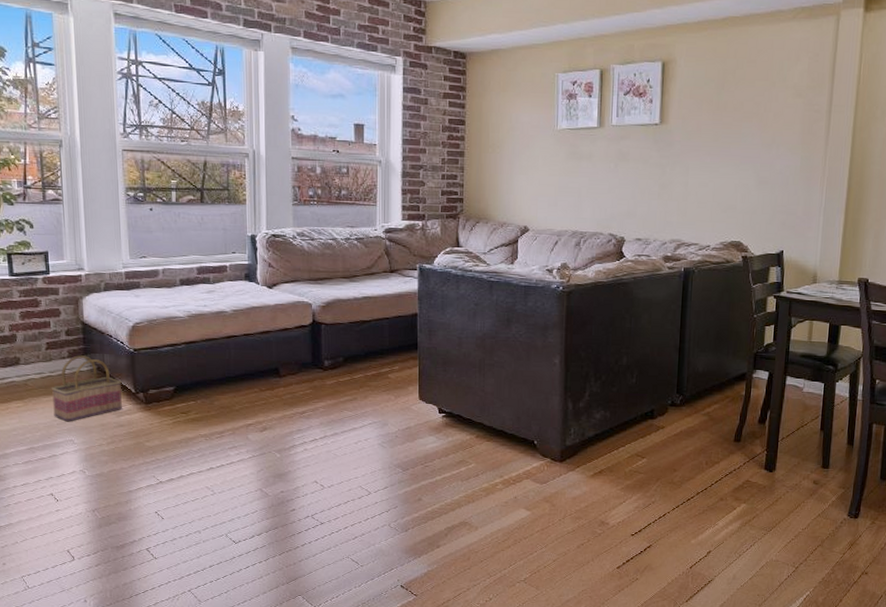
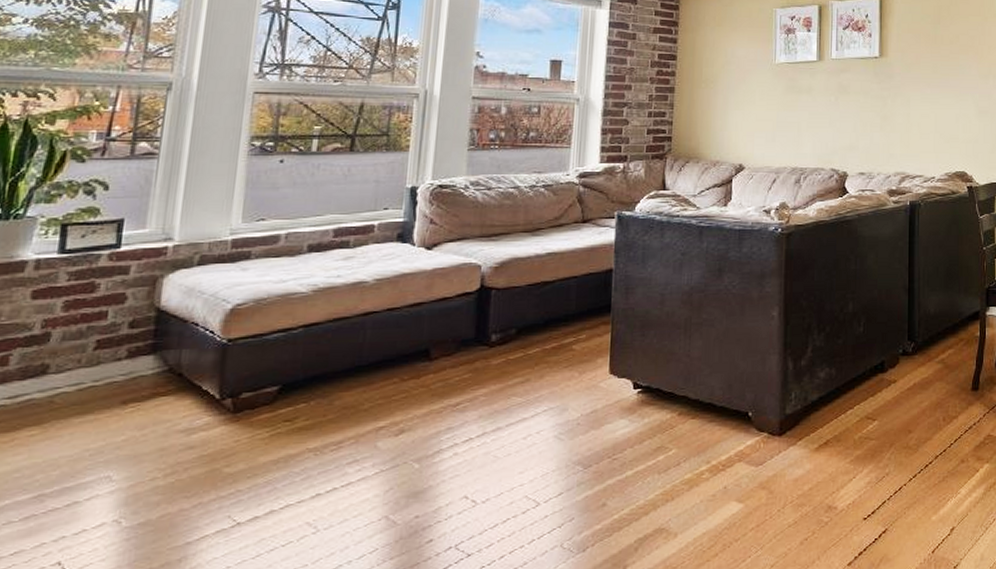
basket: present [51,355,122,422] -> none [86,354,203,451]

